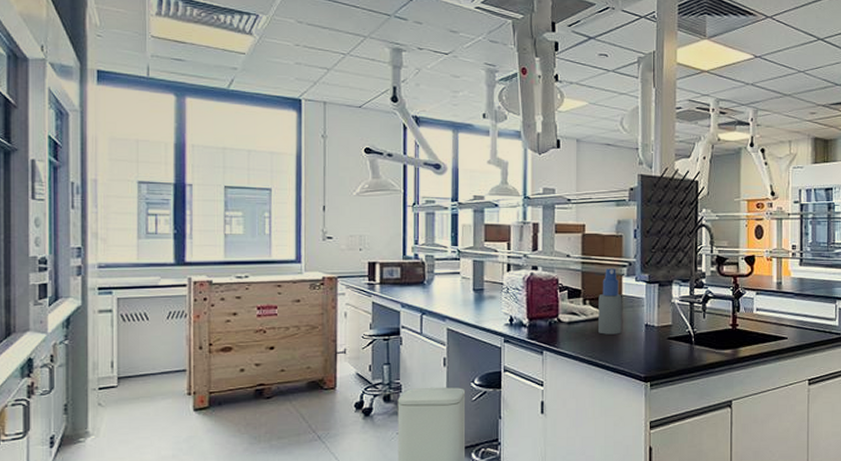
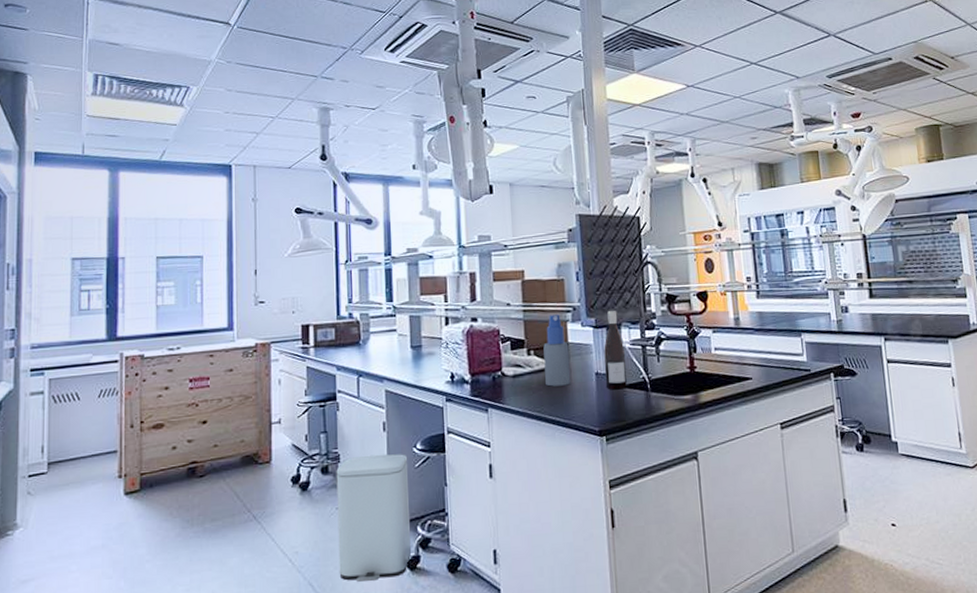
bottle: none [653,267,674,341] -> present [604,310,627,390]

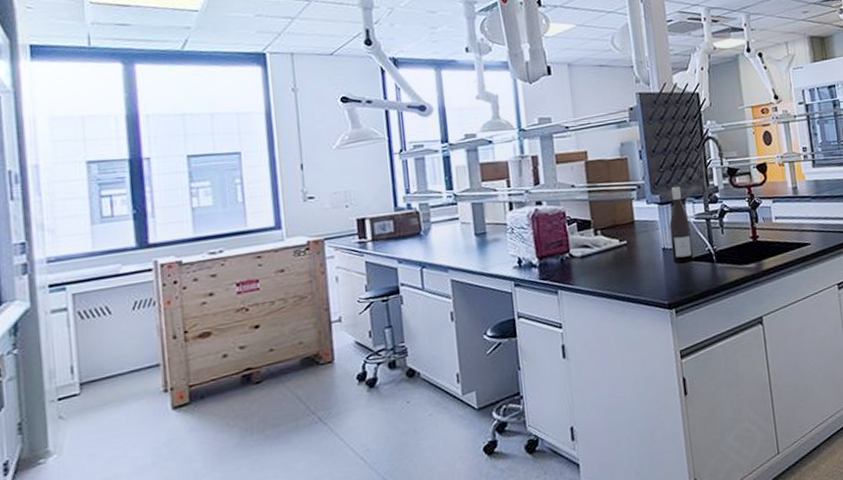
pedal bin: present [336,454,412,583] -> none [404,342,488,473]
spray bottle: present [543,314,571,387] -> none [610,193,639,265]

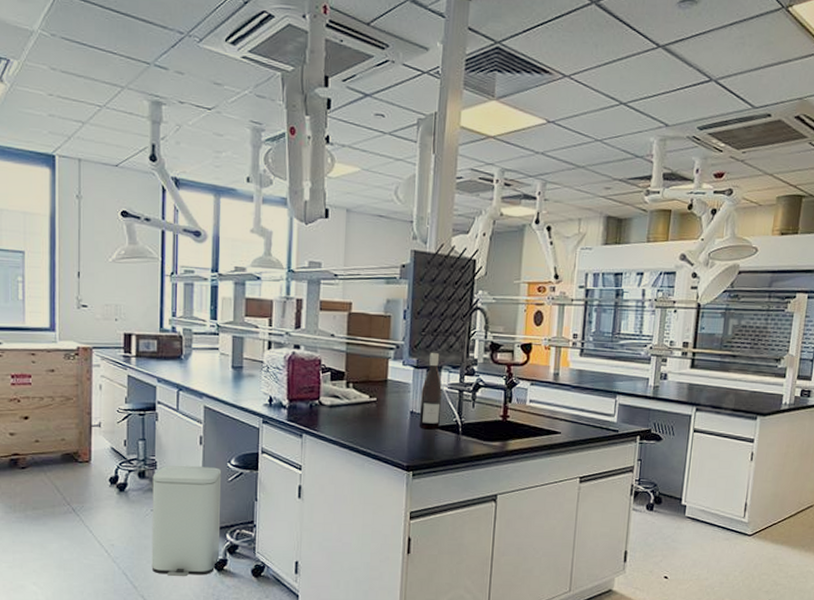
pedal bin: none [404,342,488,473] -> present [151,465,222,577]

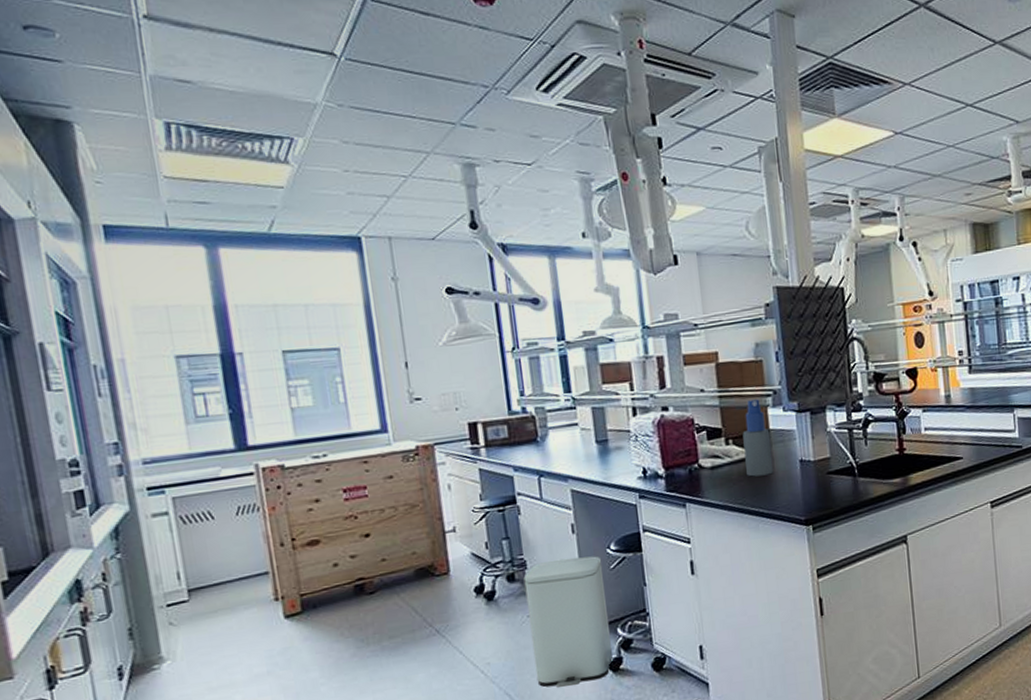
spray bottle: none [361,350,388,421] -> present [742,399,774,477]
bottle: present [418,352,442,430] -> none [808,392,833,477]

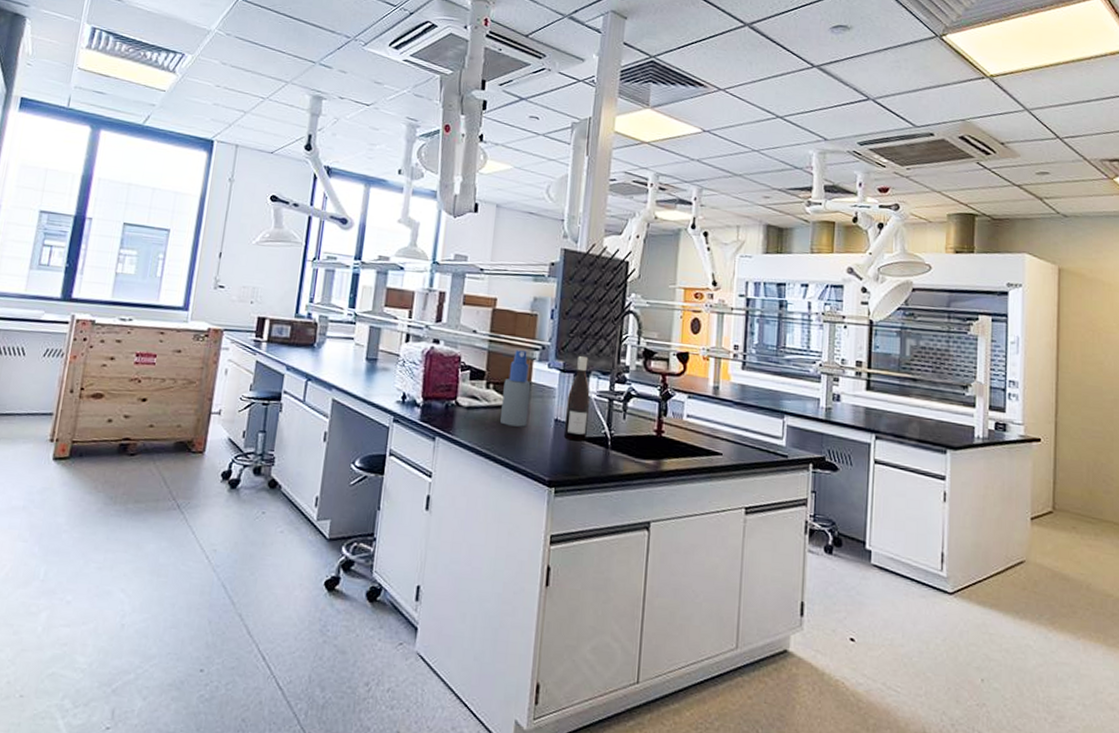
pedal bin: present [523,556,613,688] -> none [255,462,345,596]
bottle: none [808,392,833,477] -> present [563,355,591,442]

